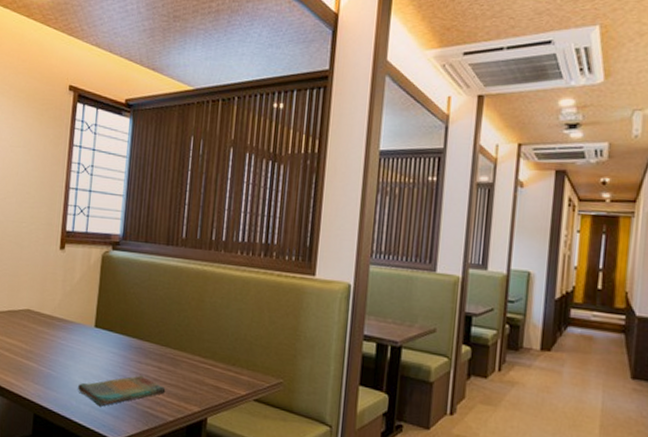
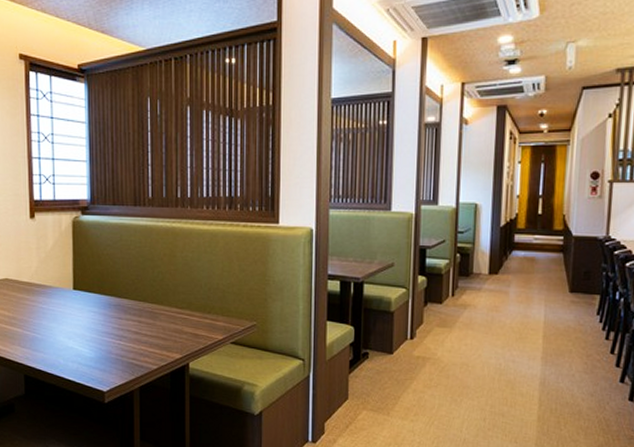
dish towel: present [77,375,166,407] -> none [63,330,148,362]

